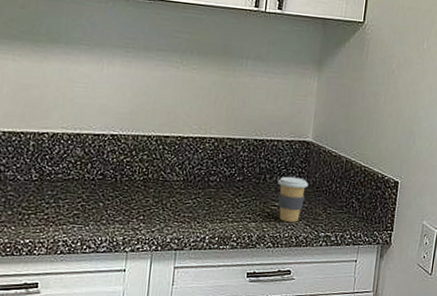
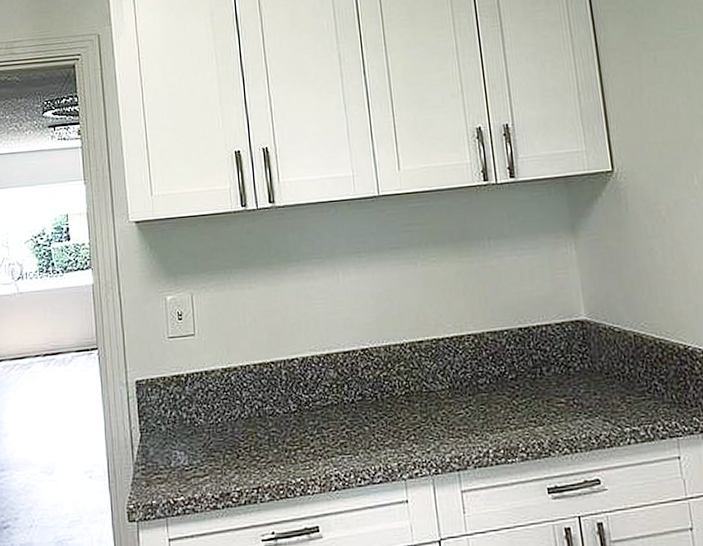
coffee cup: present [277,176,309,222] -> none [557,364,596,420]

